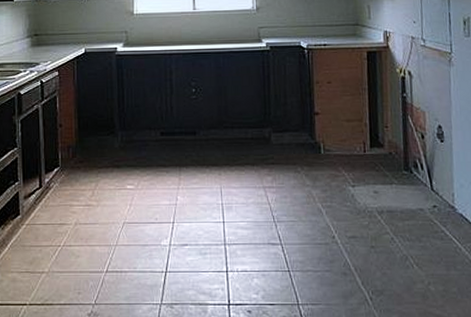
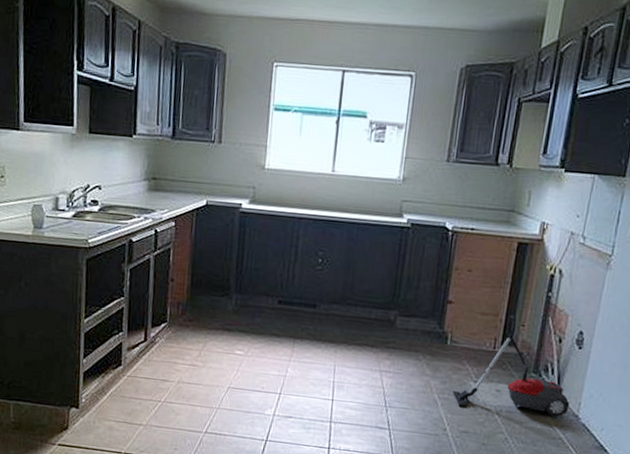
vacuum cleaner: none [334,119,444,212] -> present [452,315,570,417]

